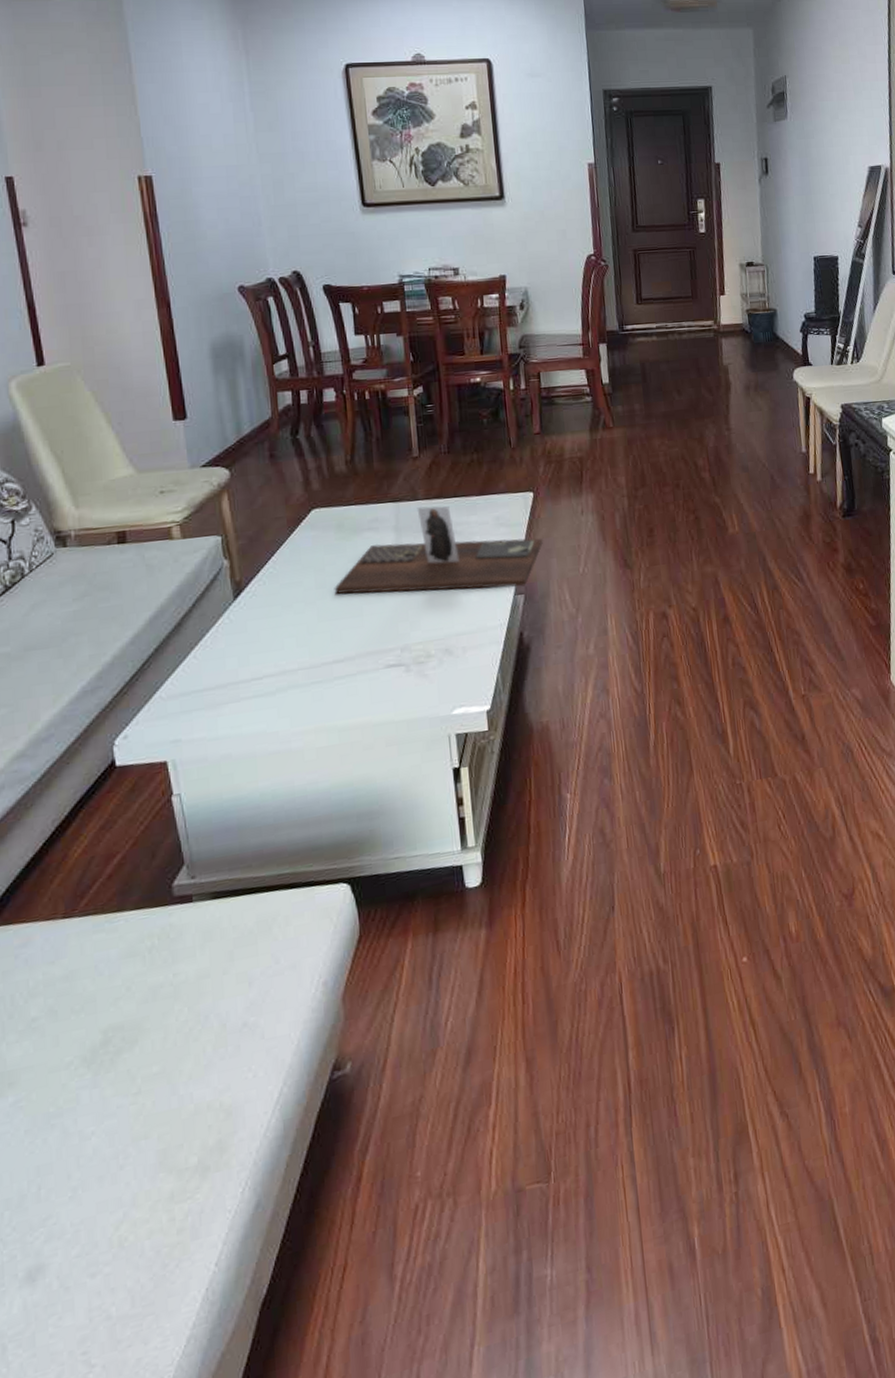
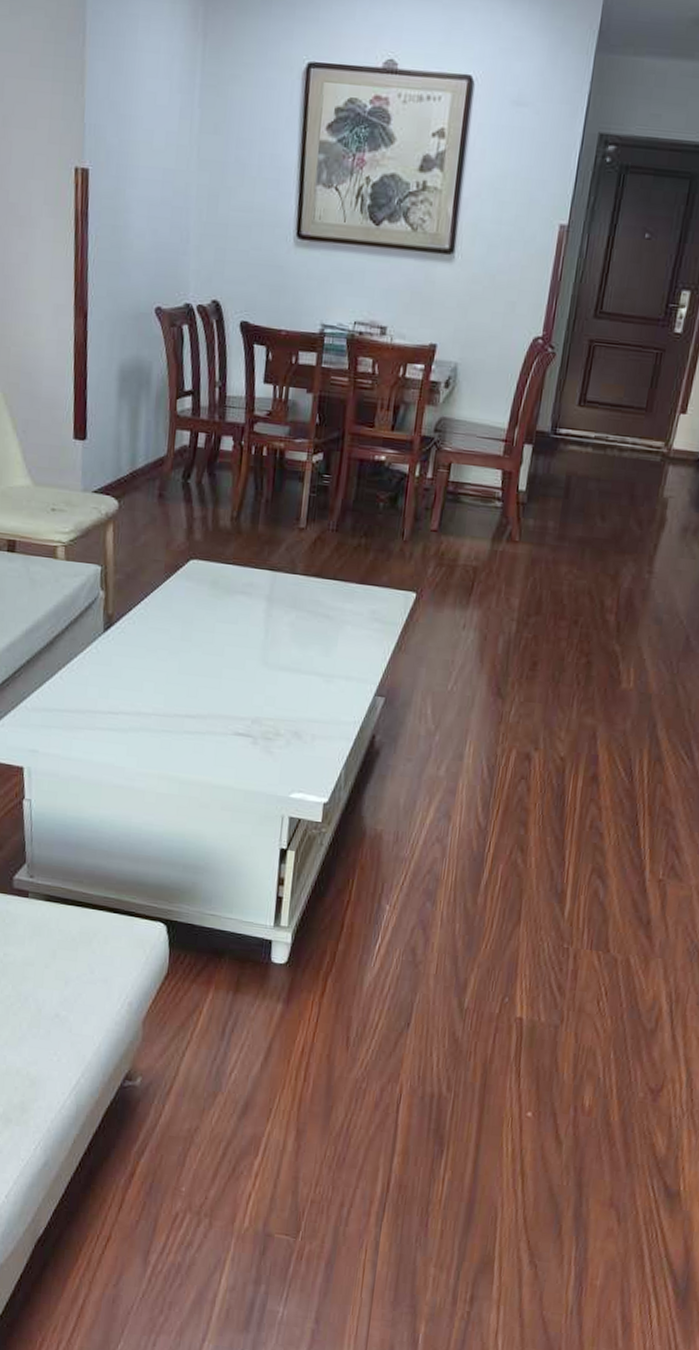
decorative tray: present [334,505,544,594] -> none [198,581,417,689]

